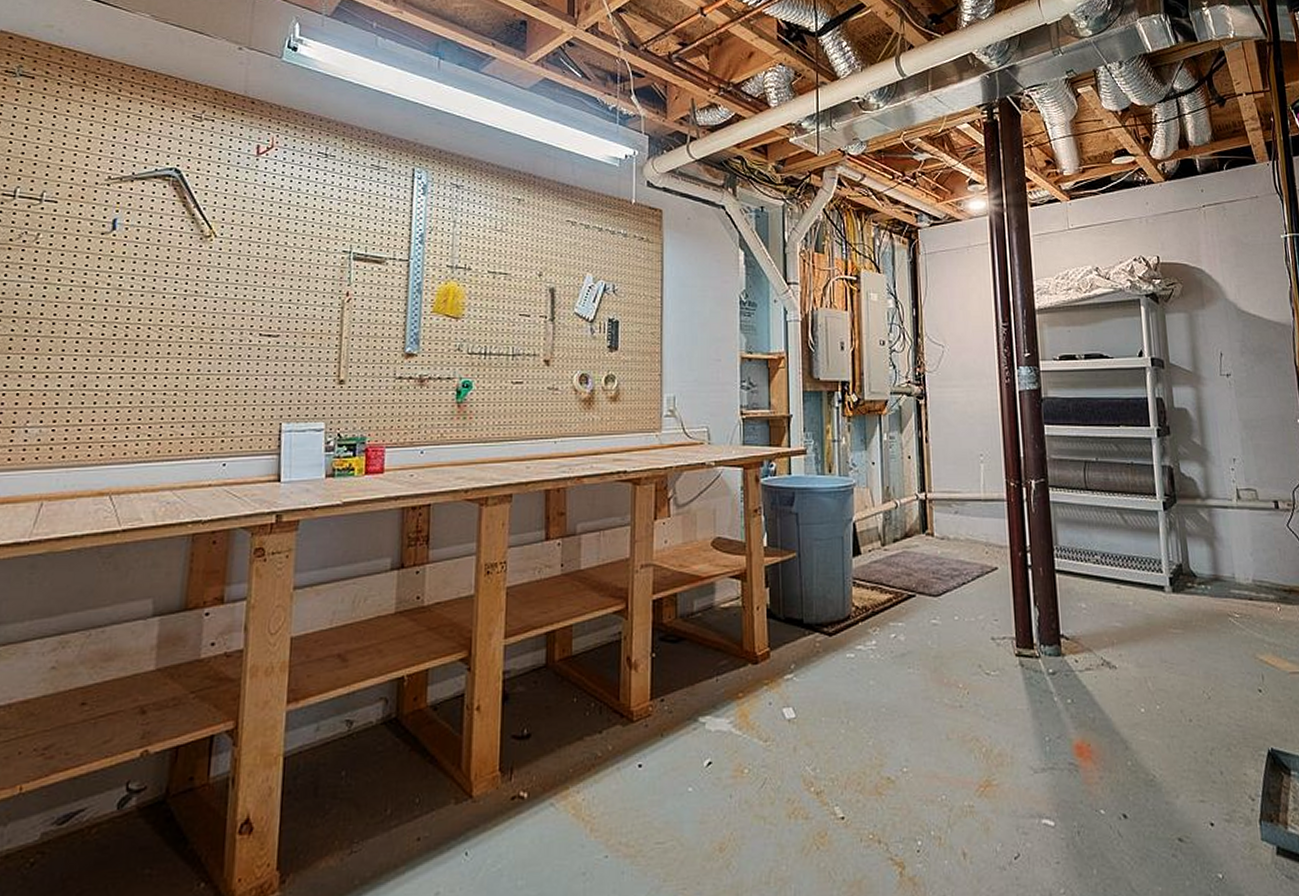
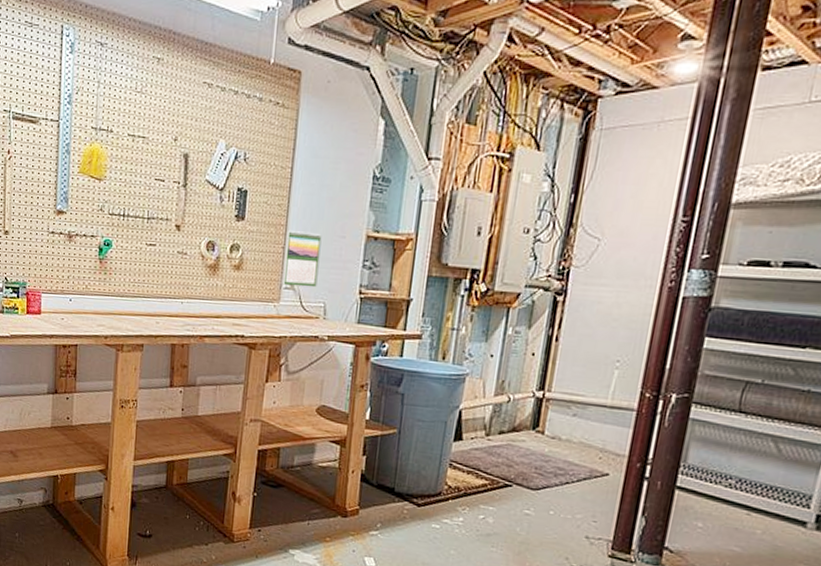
calendar: none [662,358,698,413] -> present [283,231,322,288]

